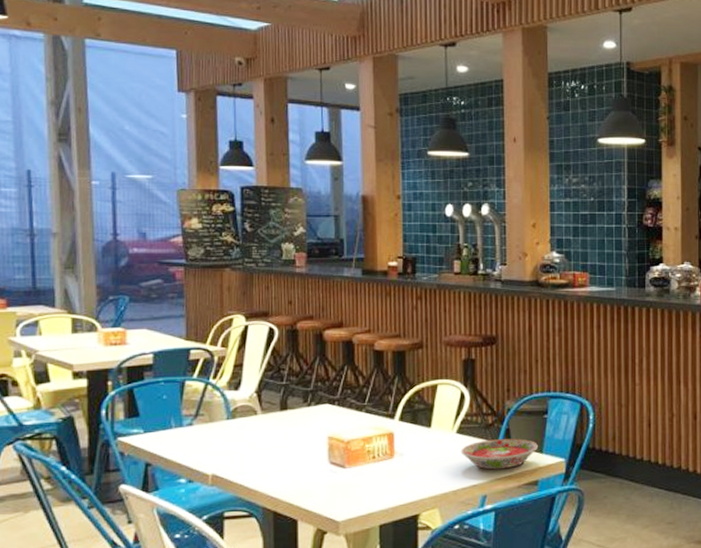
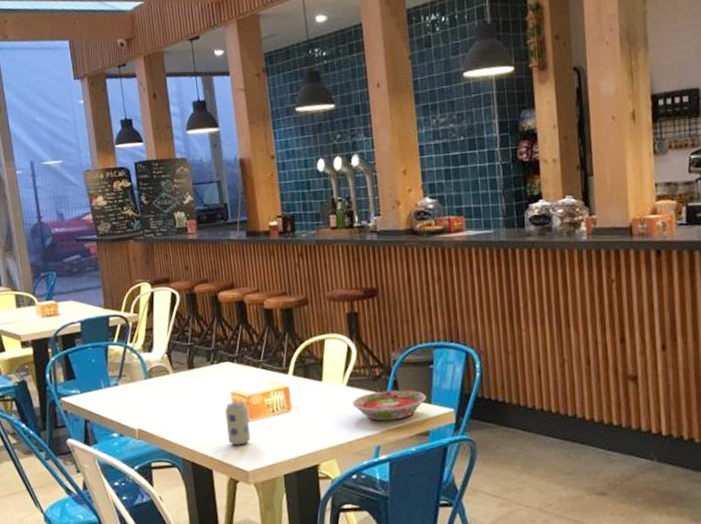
beverage can: none [318,447,346,494] -> present [225,402,251,446]

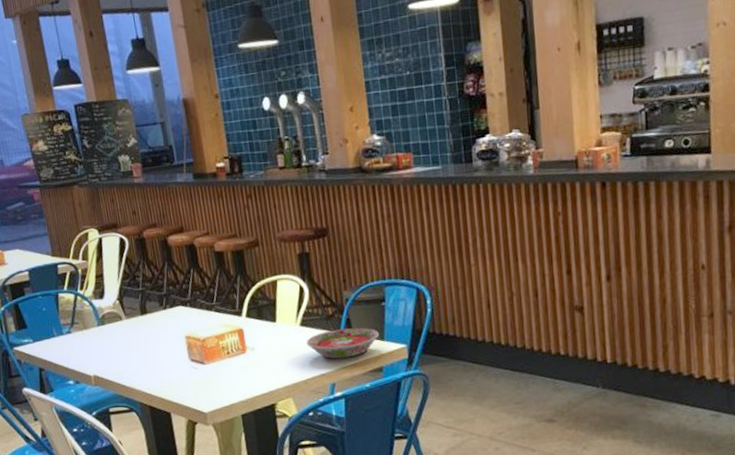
beverage can: present [225,402,251,446] -> none [180,345,208,389]

